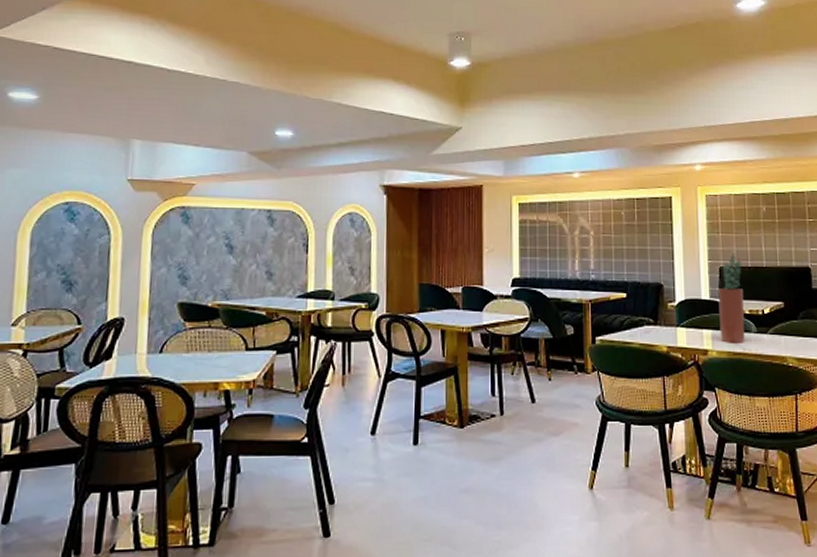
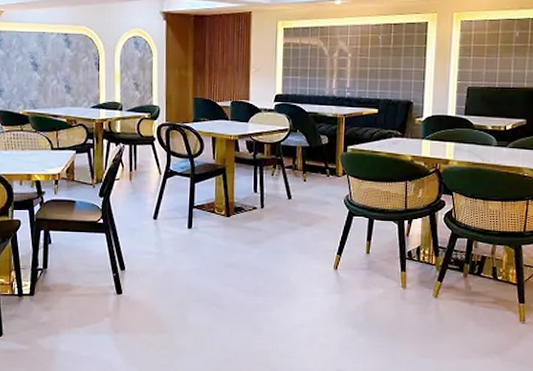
vase: present [718,253,745,343] -> none [462,74,490,155]

